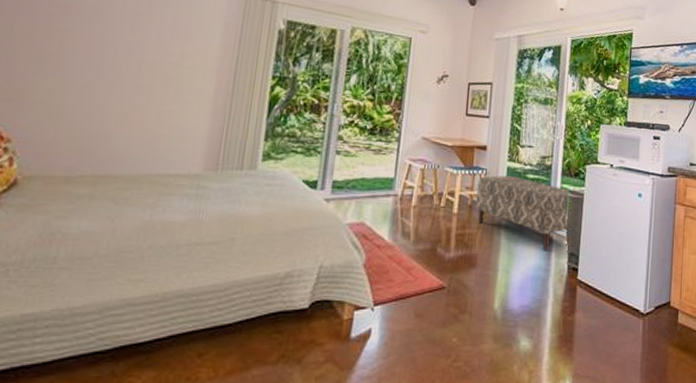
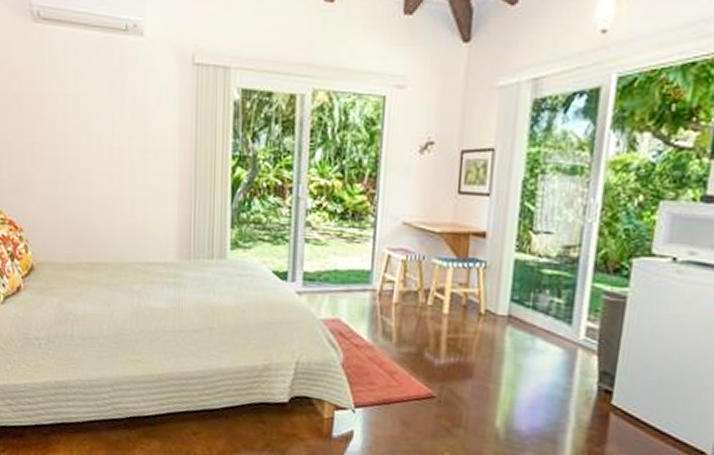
bench: present [476,175,569,250] -> none [472,269,605,365]

